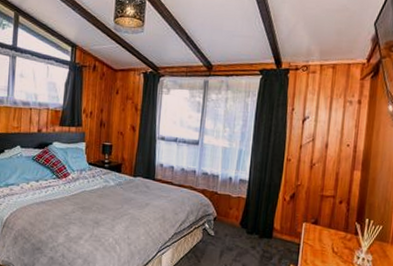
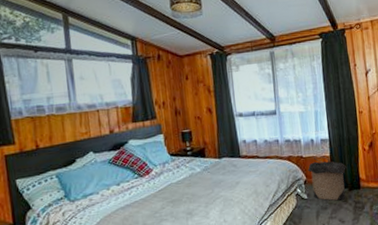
laundry hamper: none [219,193,262,246] -> present [307,154,347,201]

